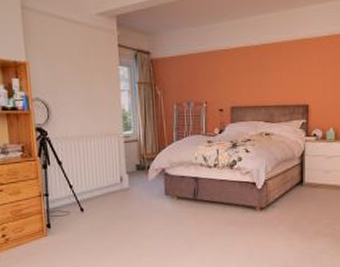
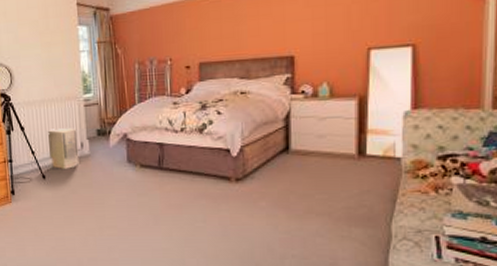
air purifier: none [86,163,119,202] -> present [47,128,79,169]

